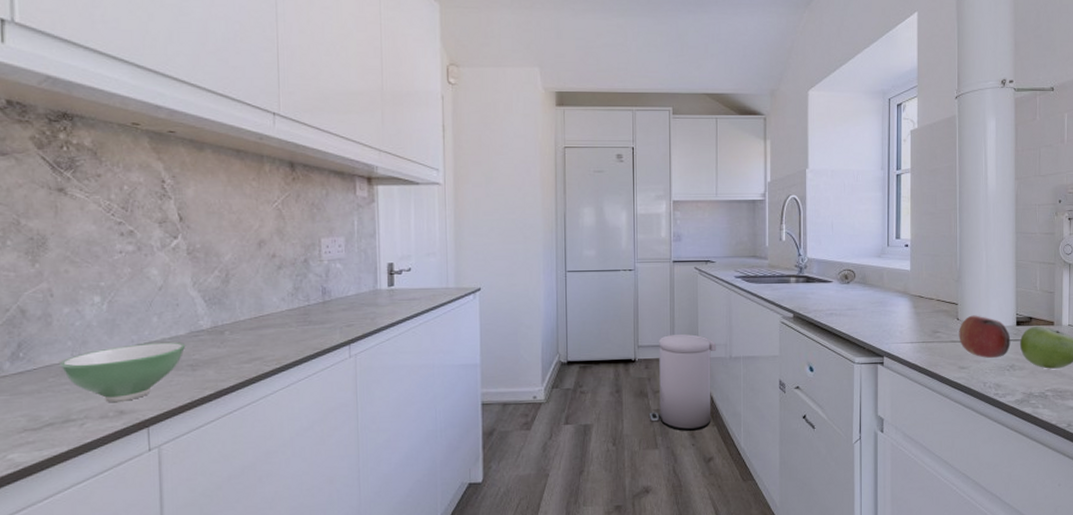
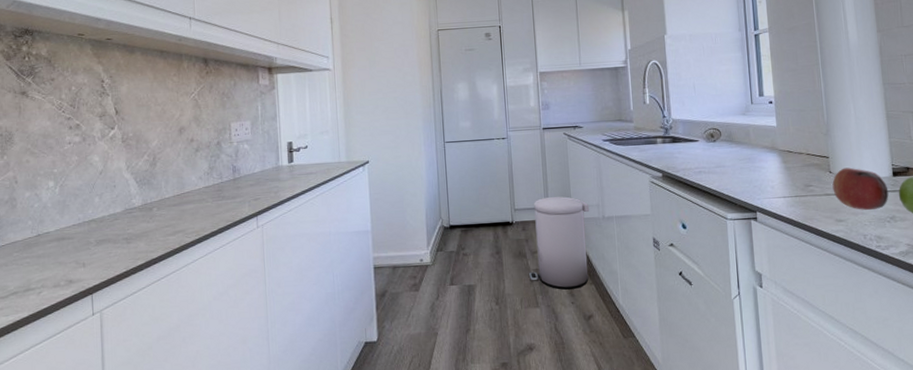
bowl: present [58,341,186,402] -> none [21,218,122,273]

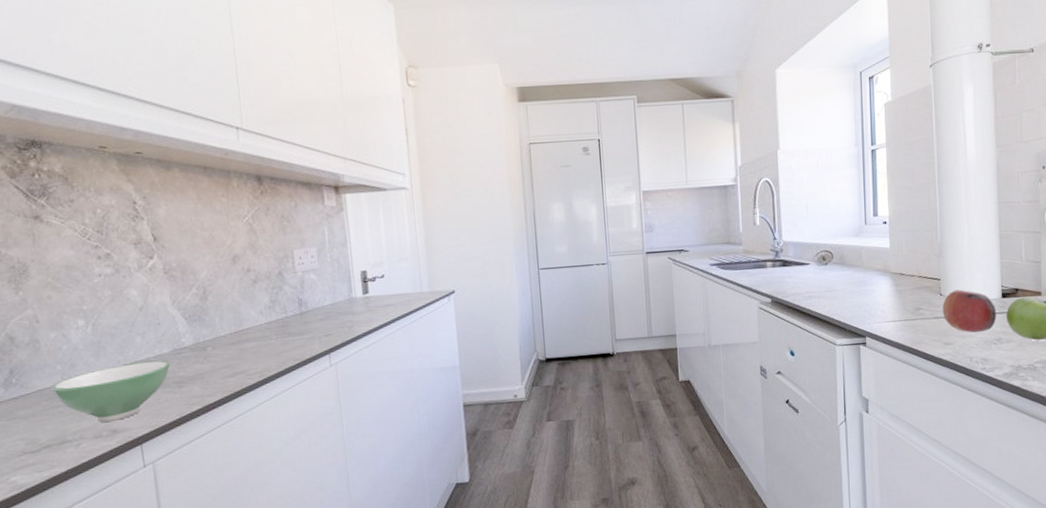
bowl: none [21,218,122,273] -> present [50,360,171,422]
pedal bin: present [528,196,590,290] -> none [630,325,695,422]

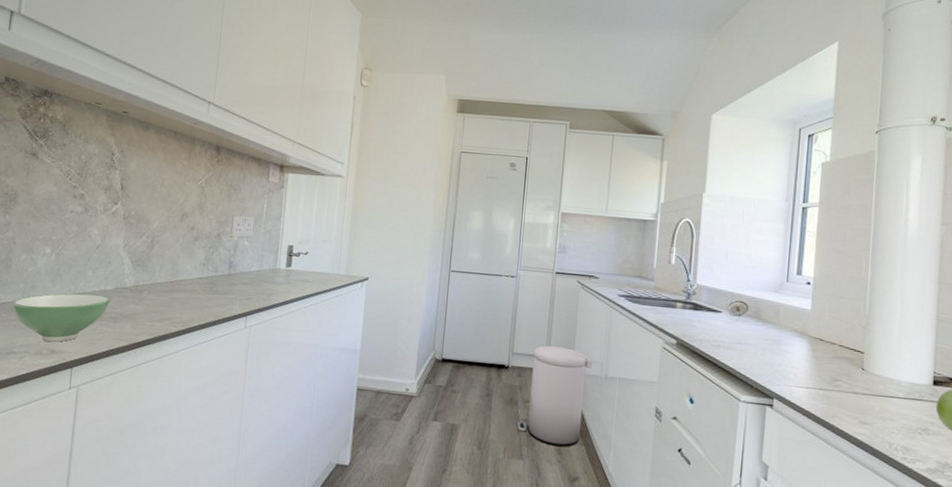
pedal bin: none [630,325,695,422] -> present [516,345,593,447]
fruit: present [942,289,997,333] -> none [862,367,925,418]

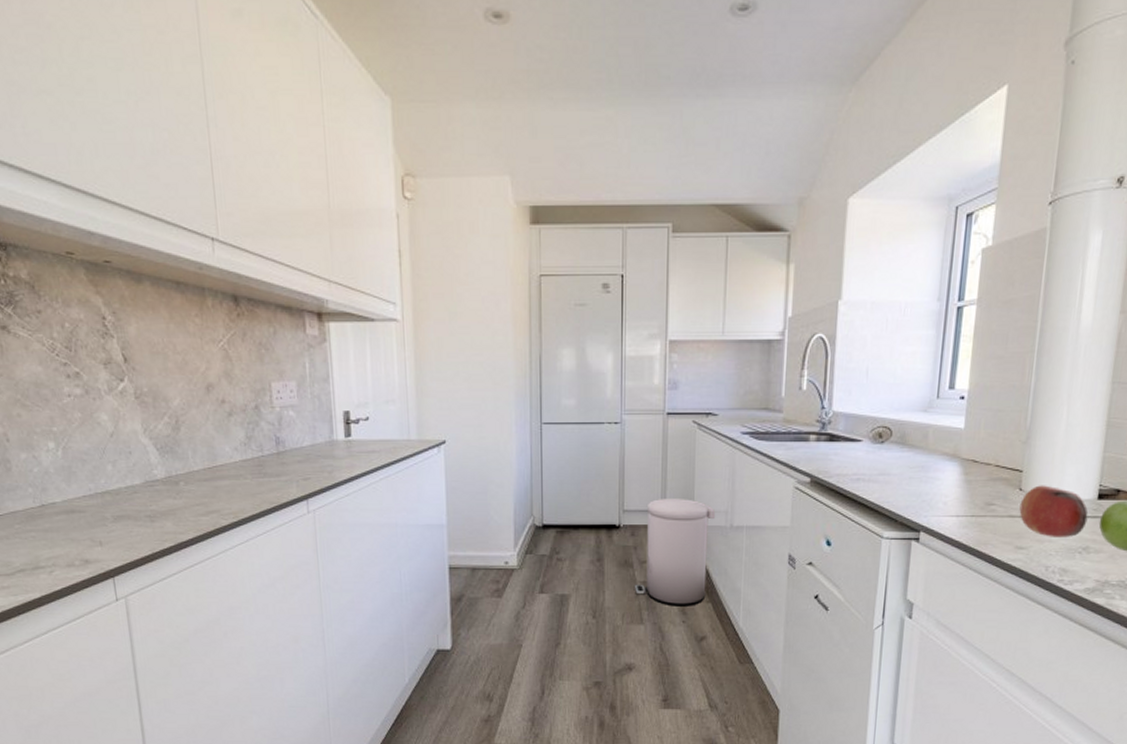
bowl: present [11,293,112,342] -> none [22,491,143,551]
fruit: none [862,367,925,418] -> present [1019,485,1088,537]

